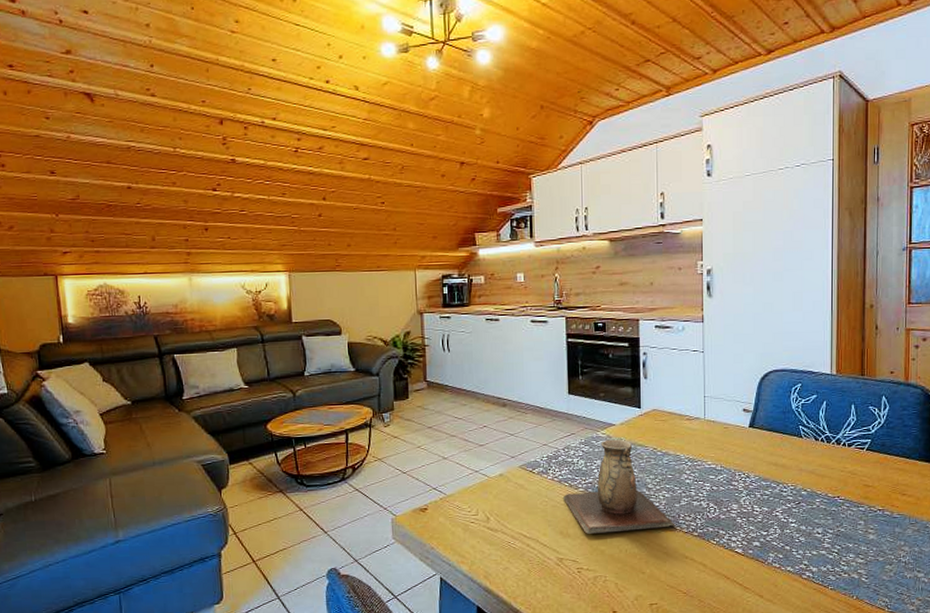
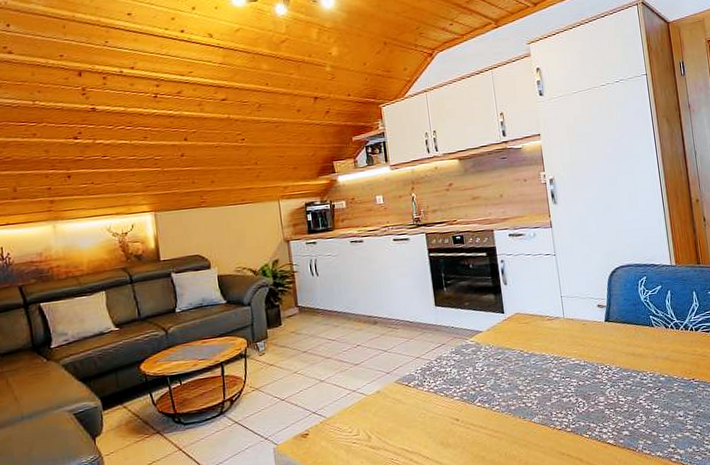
decorative vase: present [563,439,676,534] -> none [440,345,549,442]

